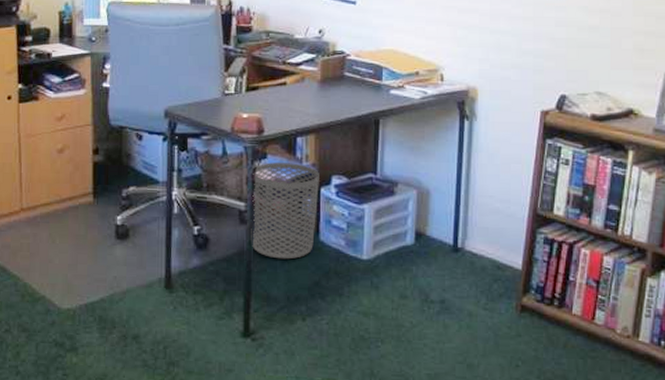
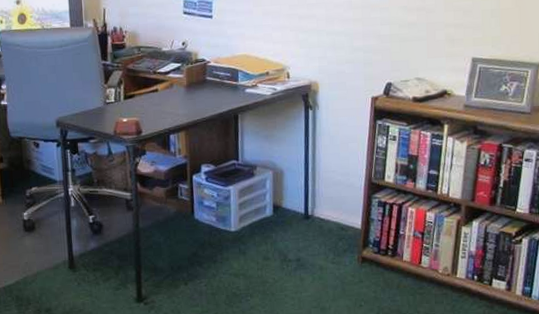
waste bin: present [251,162,319,260] -> none [135,156,191,237]

